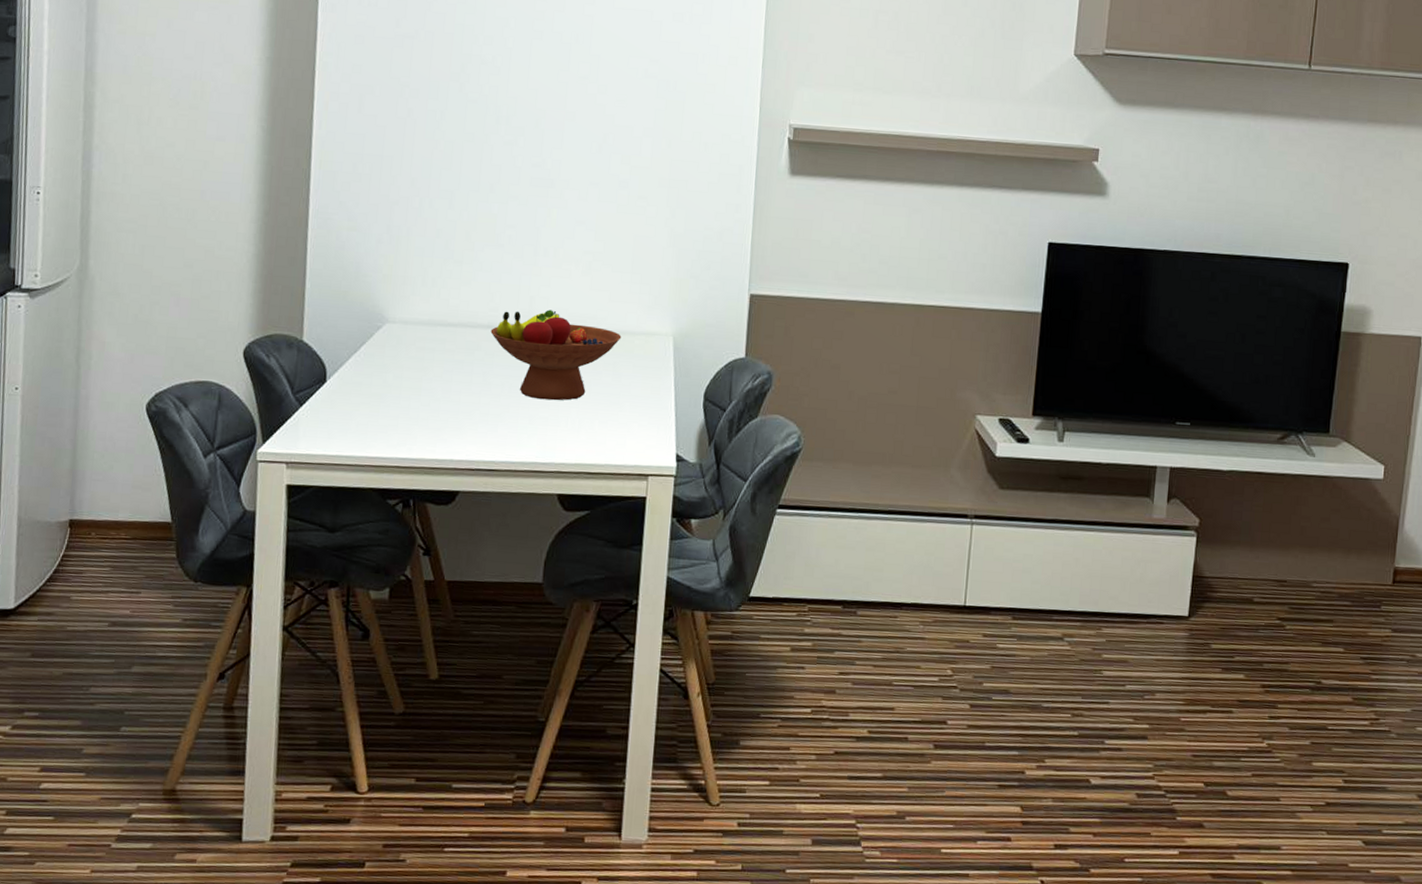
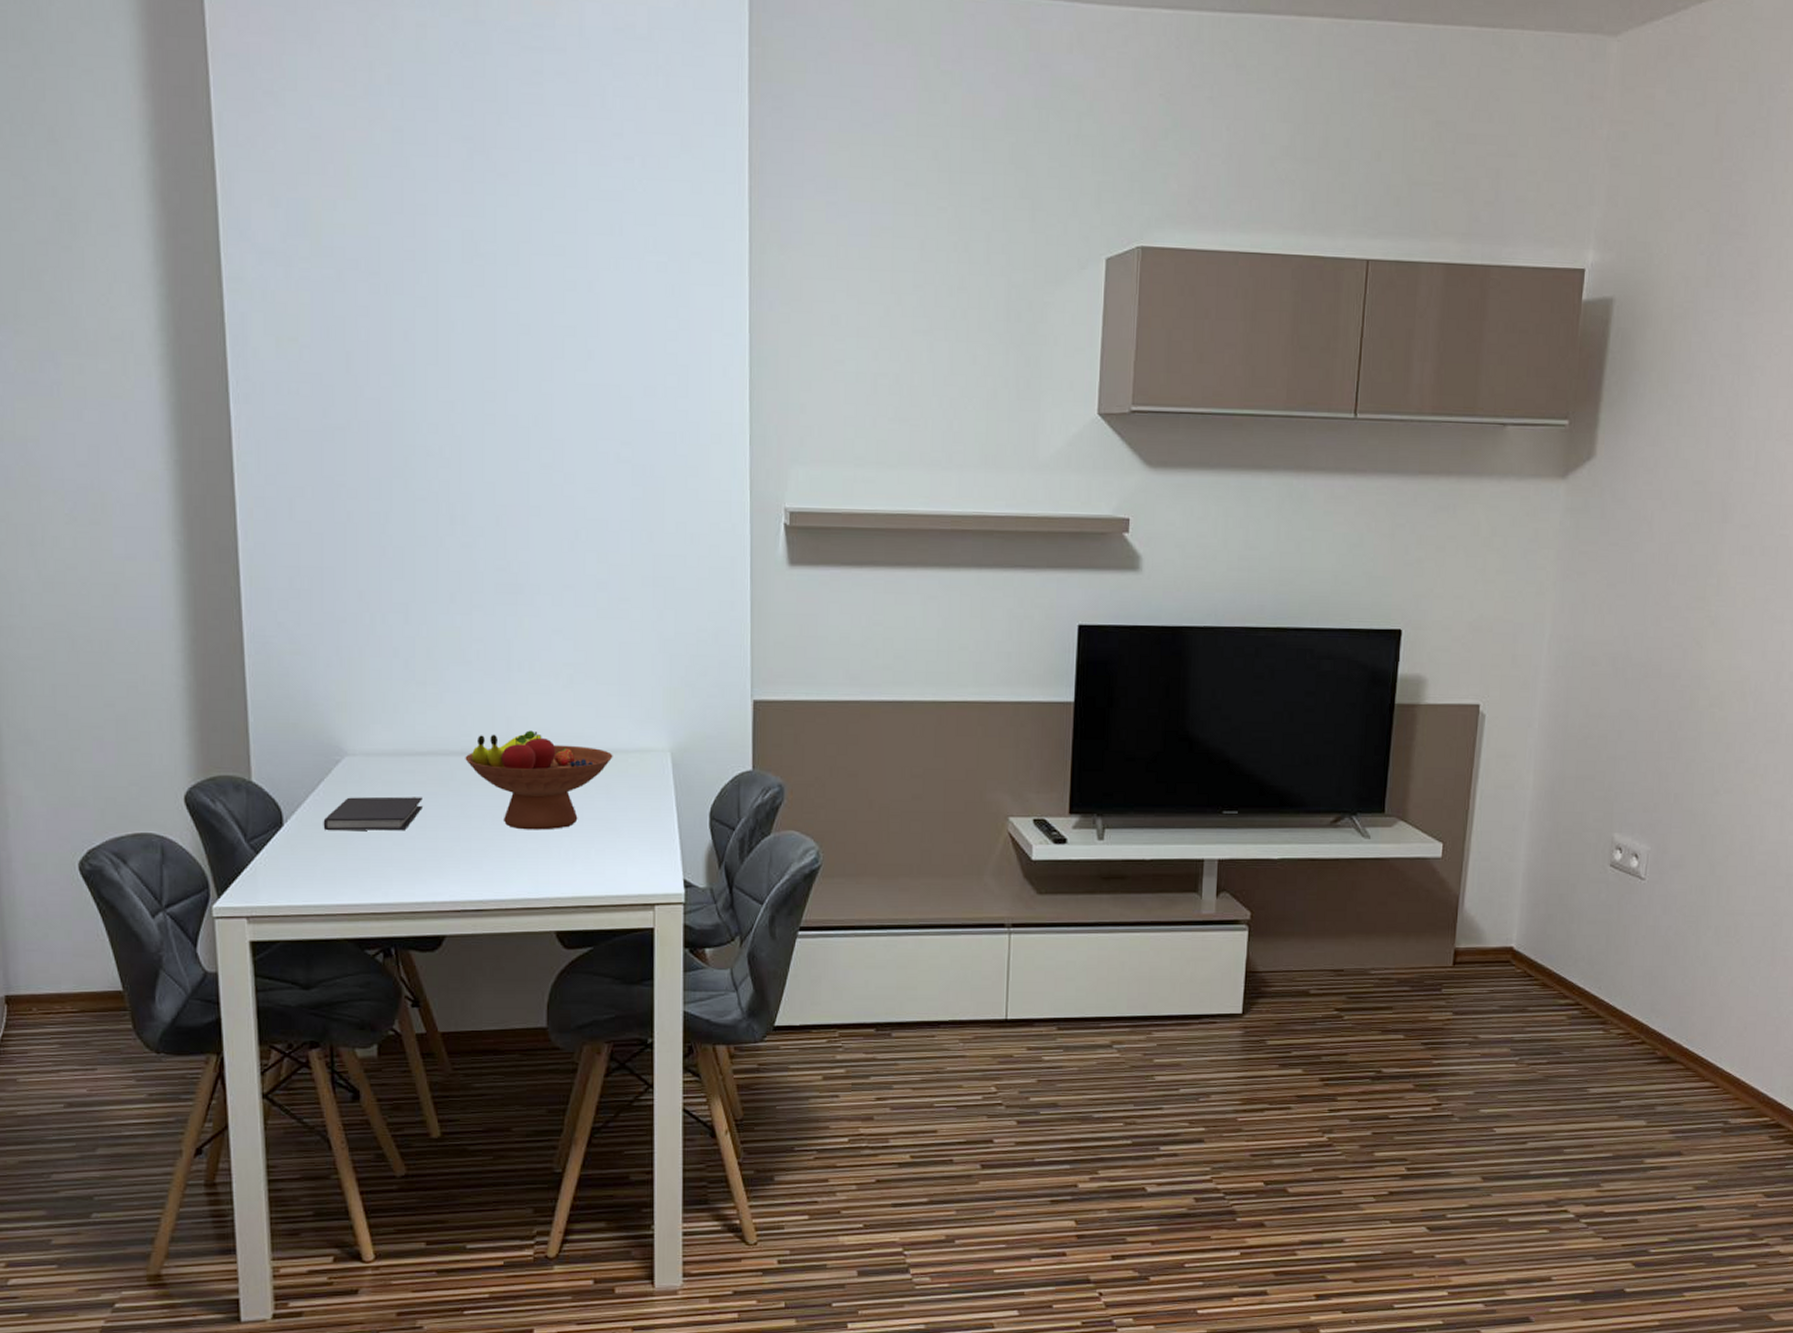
diary: none [361,360,450,393] -> present [323,796,422,831]

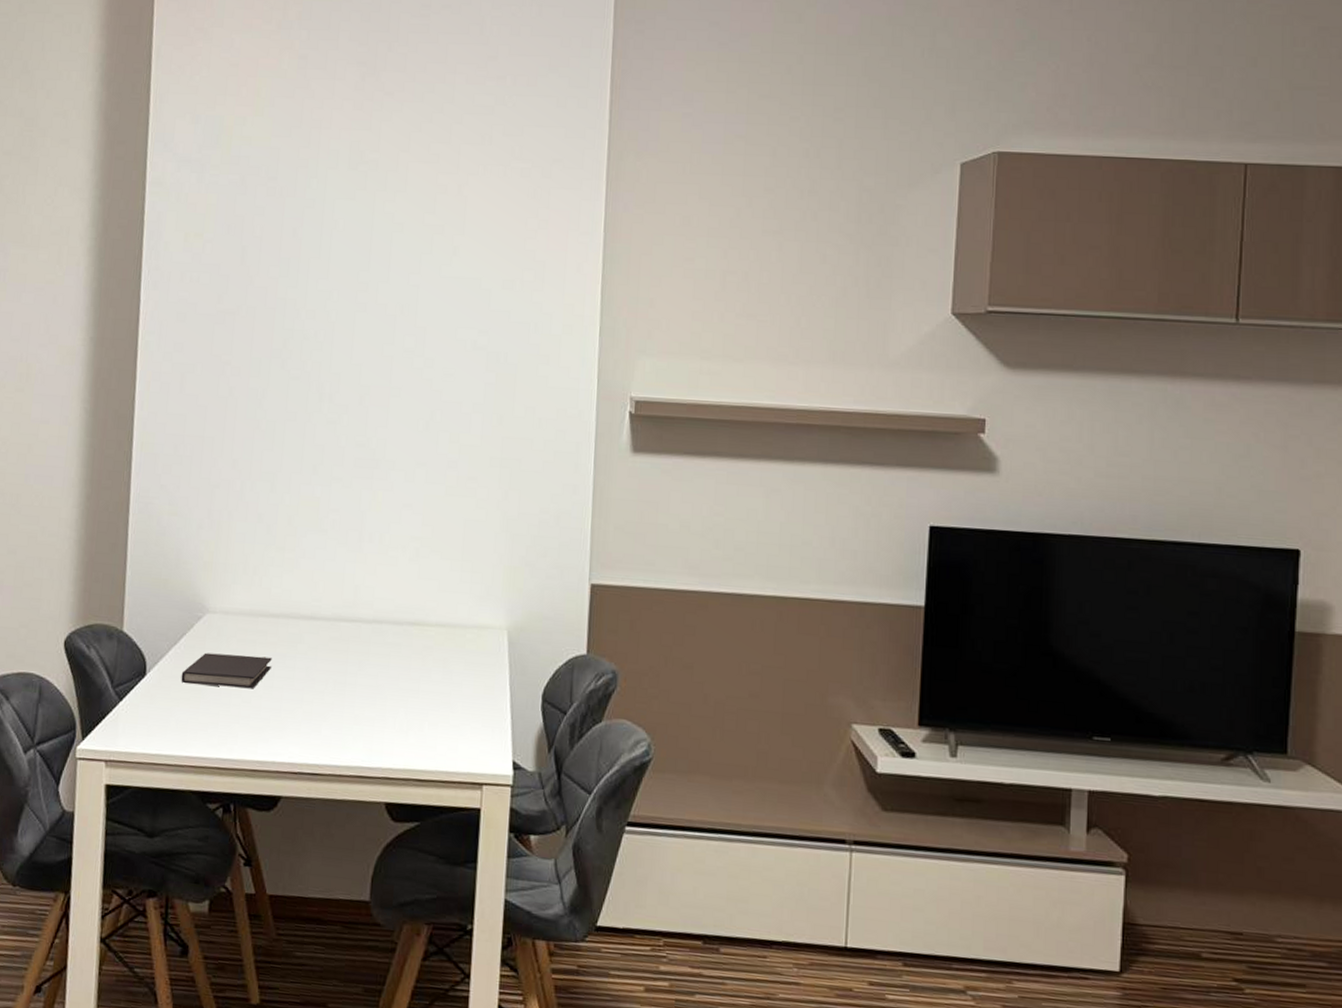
fruit bowl: present [465,730,613,830] -> none [313,600,452,700]

